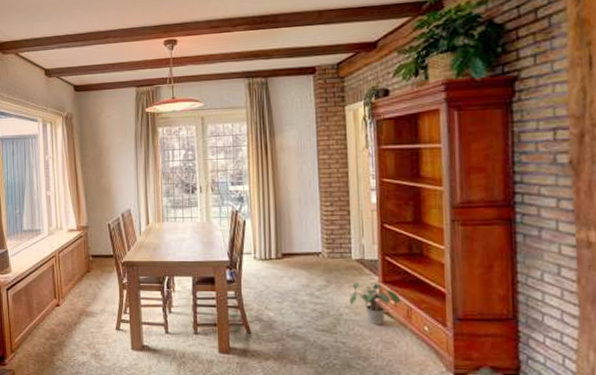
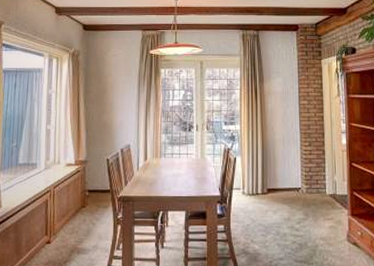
potted plant: present [349,281,401,326] -> none [324,214,366,255]

